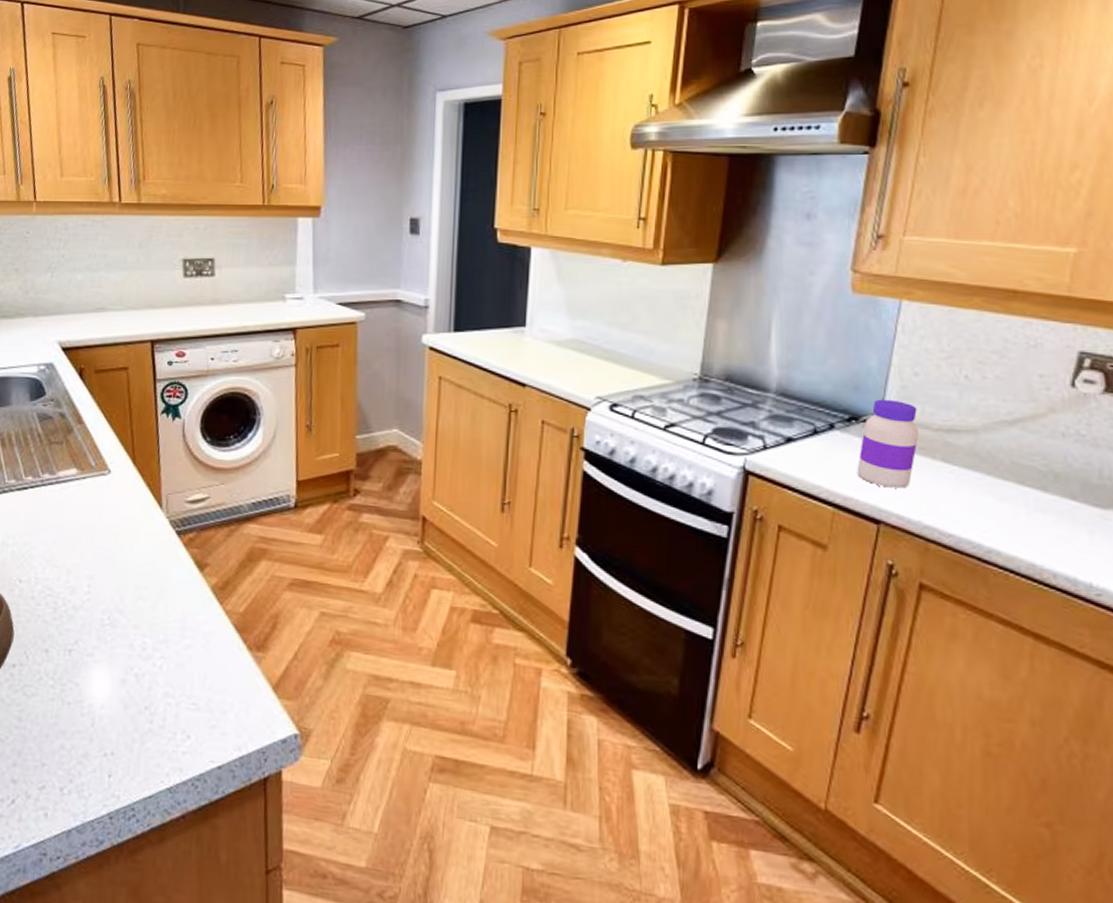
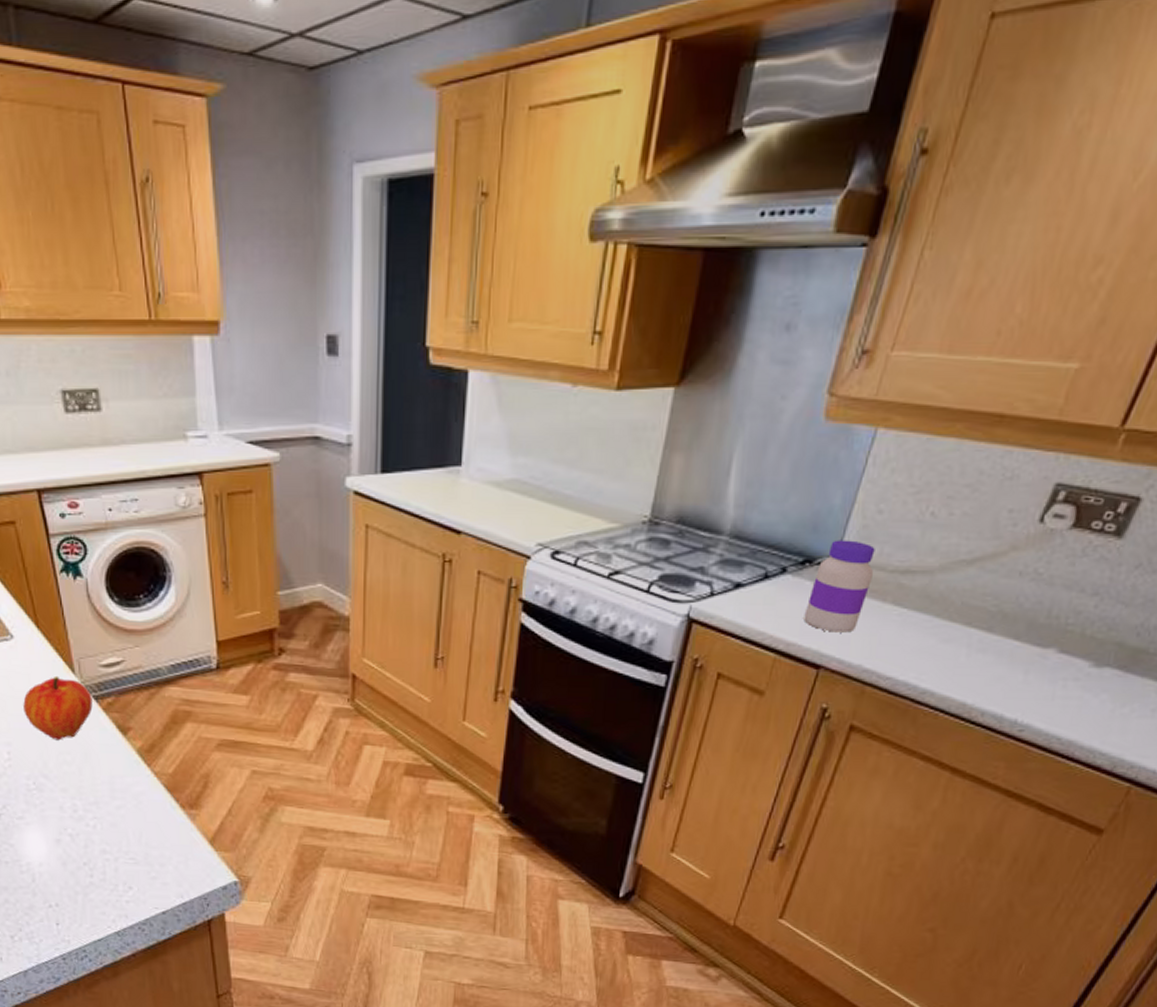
fruit: none [109,510,175,575] -> present [23,675,93,741]

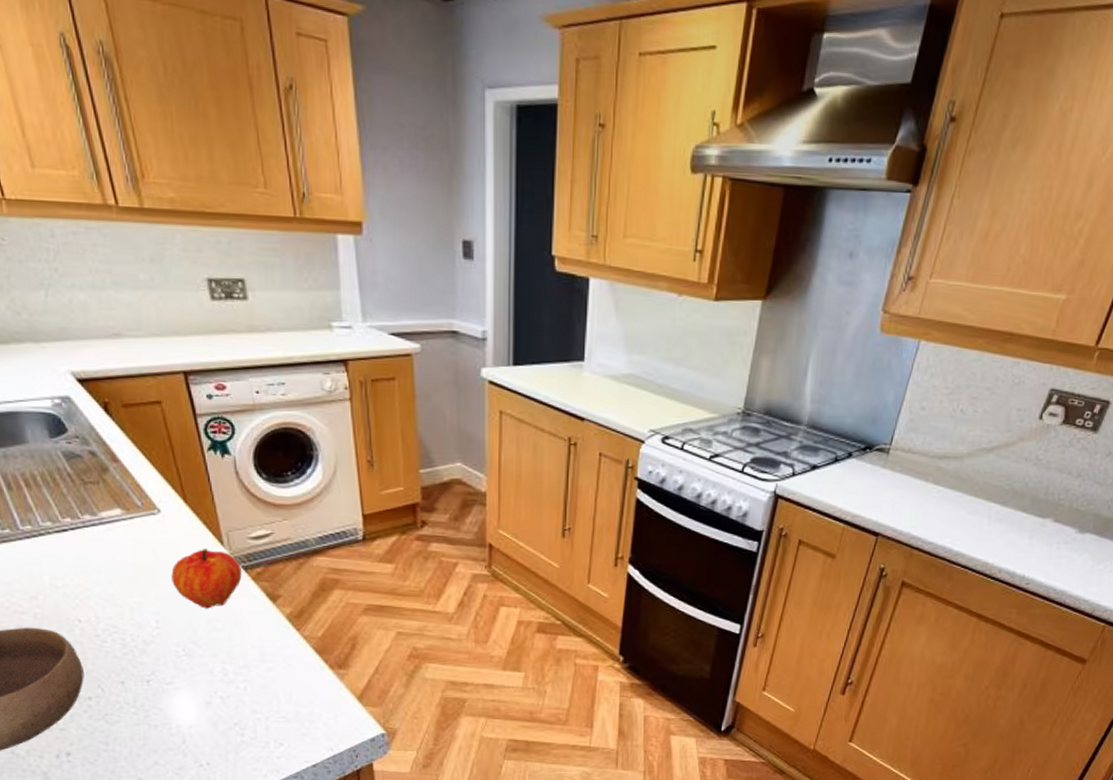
jar: present [804,540,875,633] -> none [866,430,919,506]

